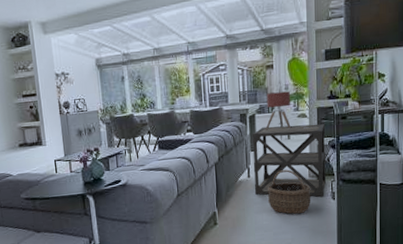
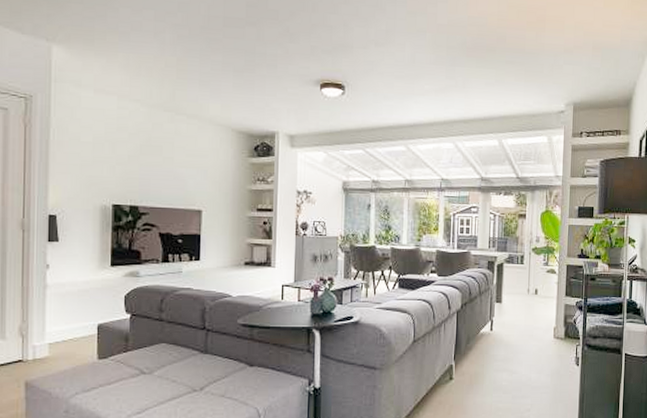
side table: present [252,124,327,197] -> none [496,278,574,361]
table lamp: present [265,91,319,130] -> none [513,243,567,285]
wicker basket: present [268,169,311,214] -> none [510,327,555,377]

